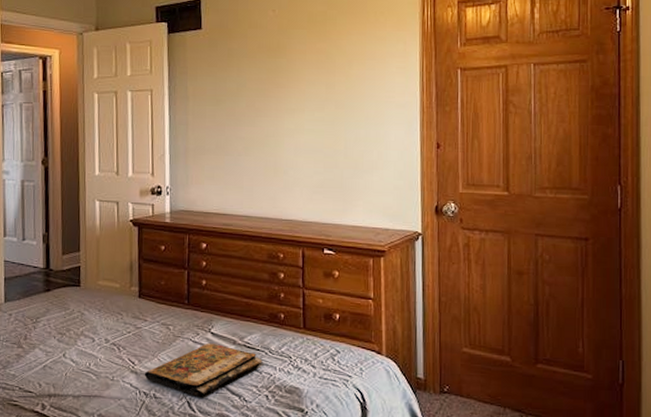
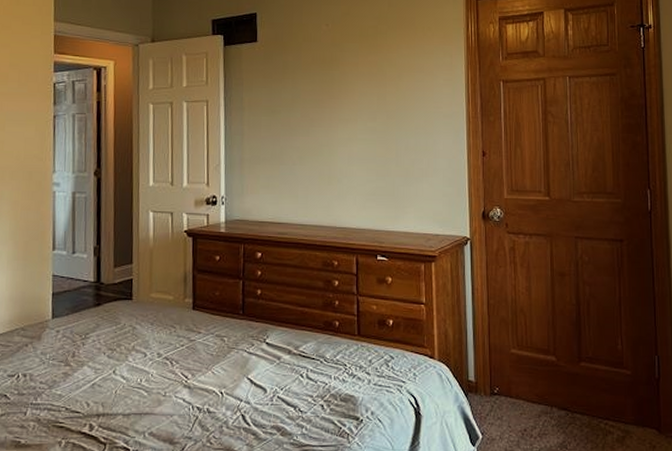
book: present [144,342,263,398] -> none [197,353,318,411]

